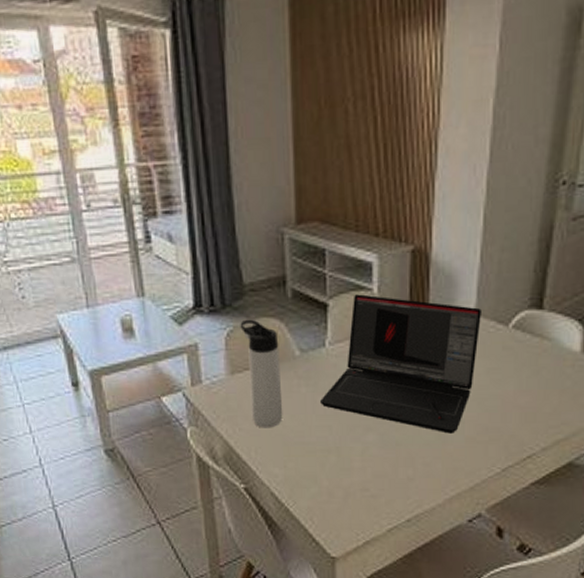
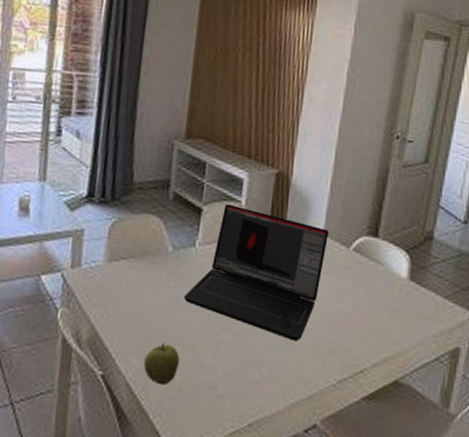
thermos bottle: present [240,319,283,428] -> none [120,213,156,317]
apple: none [287,451,324,491] -> present [144,343,179,385]

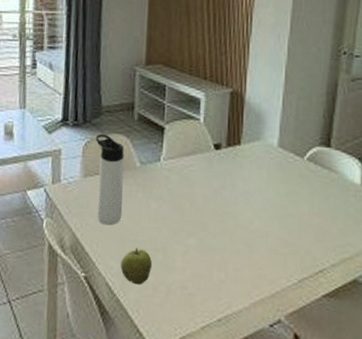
thermos bottle: none [120,213,156,317] -> present [95,133,124,226]
laptop: present [183,204,329,341] -> none [152,122,283,245]

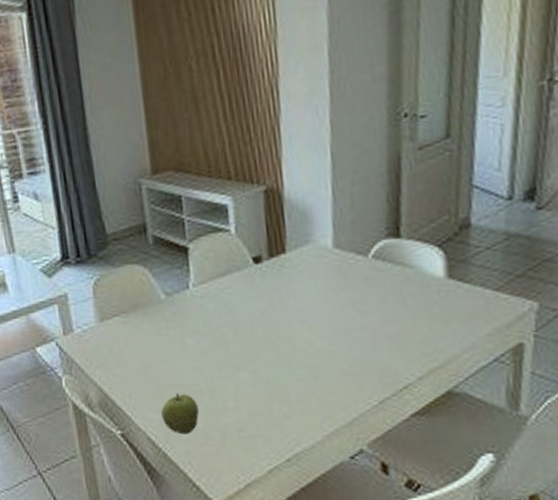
thermos bottle: present [95,133,124,226] -> none [106,267,154,373]

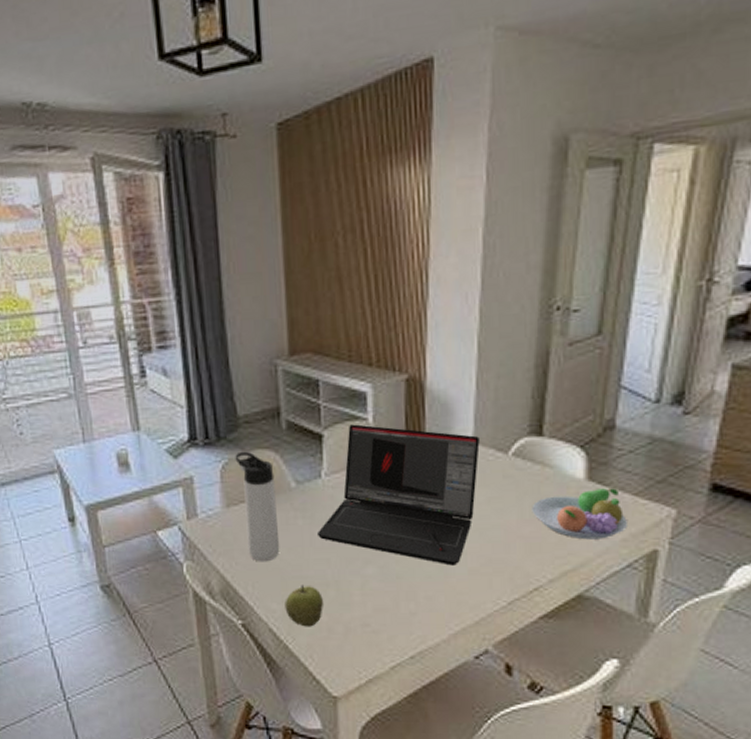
thermos bottle: none [106,267,154,373] -> present [235,451,280,562]
laptop: none [188,236,340,368] -> present [316,424,480,566]
fruit bowl: none [395,284,492,337] -> present [531,488,629,540]

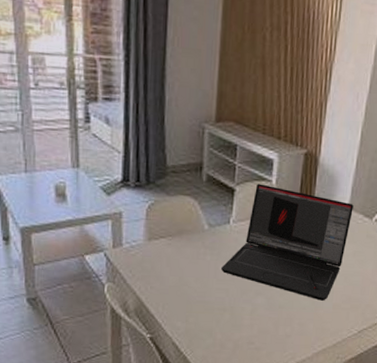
thermos bottle: present [235,451,280,562] -> none [160,195,192,288]
apple: present [285,585,323,627] -> none [188,308,219,343]

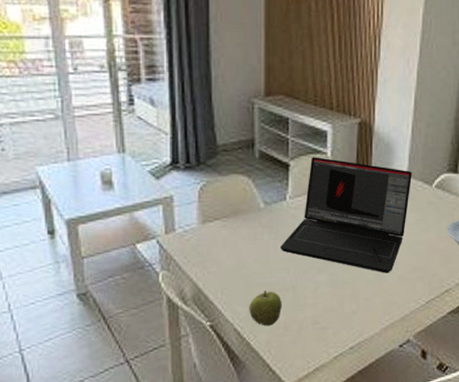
apple: none [188,308,219,343] -> present [249,290,282,326]

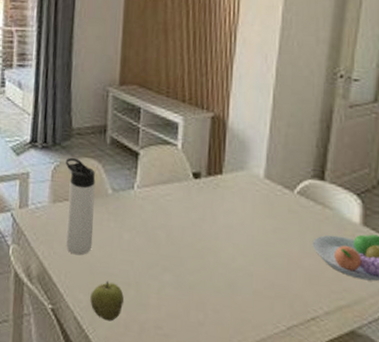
thermos bottle: none [212,175,248,271] -> present [65,157,96,256]
laptop: present [279,157,412,273] -> none [124,148,270,285]

